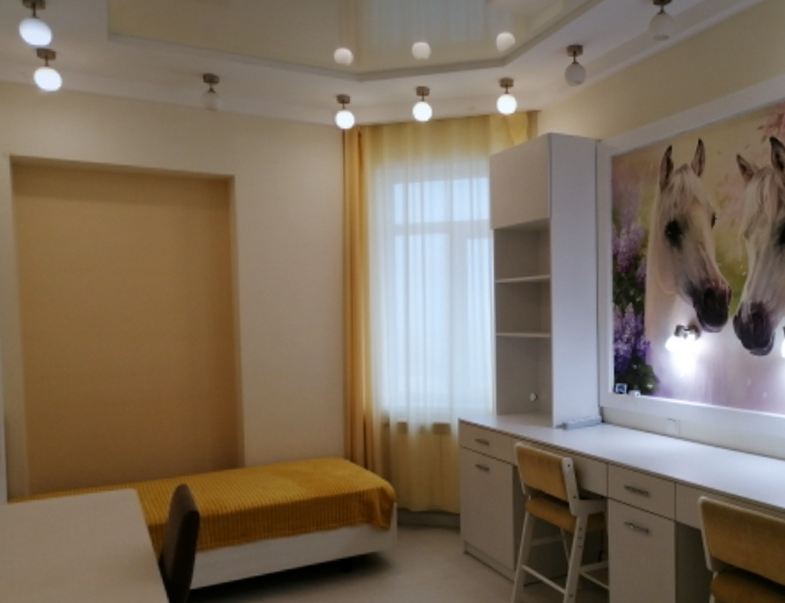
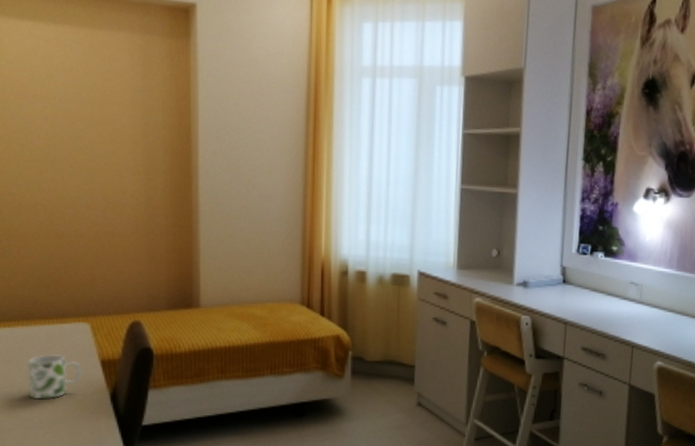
mug: none [75,522,130,569] -> present [28,354,82,400]

